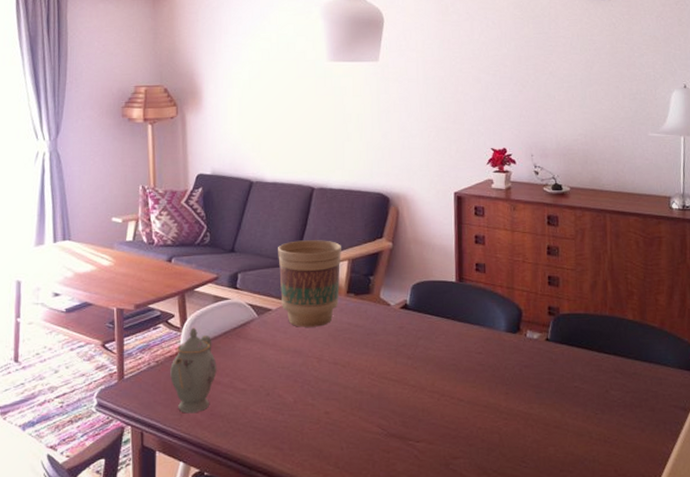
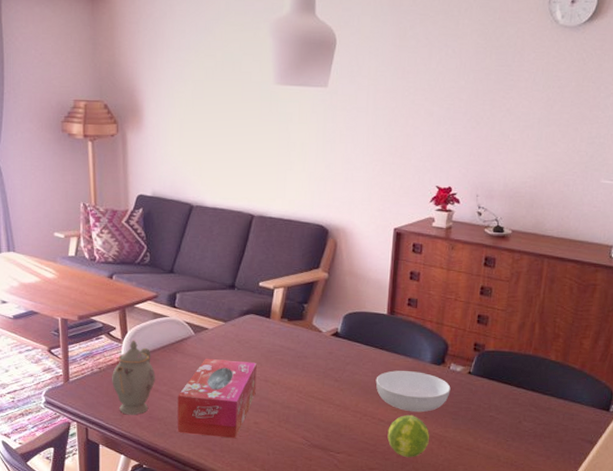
tissue box: none [241,342,325,433] -> present [177,358,257,439]
flower pot: present [278,240,341,327] -> none [216,266,278,347]
serving bowl: none [450,342,530,388] -> present [375,370,451,413]
fruit: none [469,392,514,442] -> present [387,415,429,458]

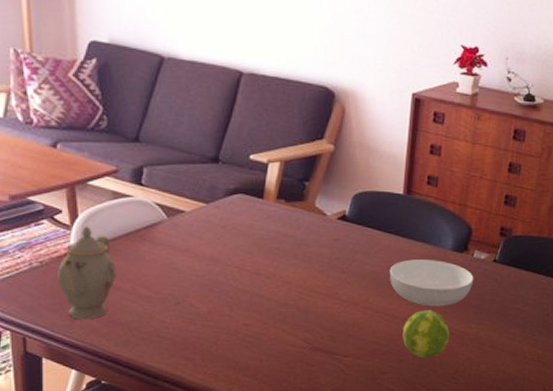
tissue box: present [177,358,257,439] -> none [145,247,247,344]

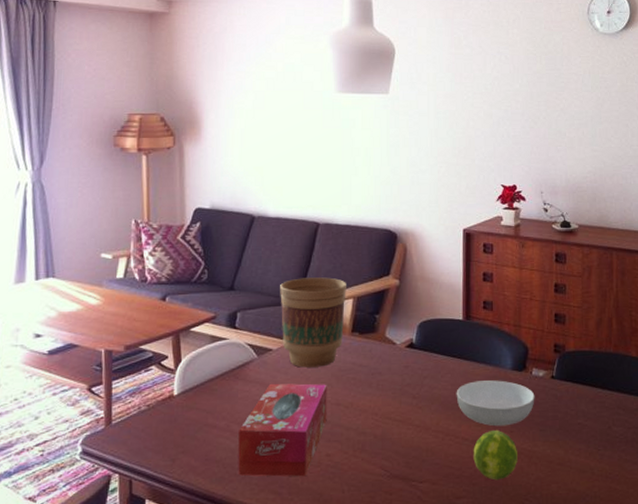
teapot: present [58,226,116,320] -> none [162,369,213,459]
tissue box: none [145,247,247,344] -> present [238,383,327,477]
flower pot: none [194,134,273,234] -> present [280,277,346,368]

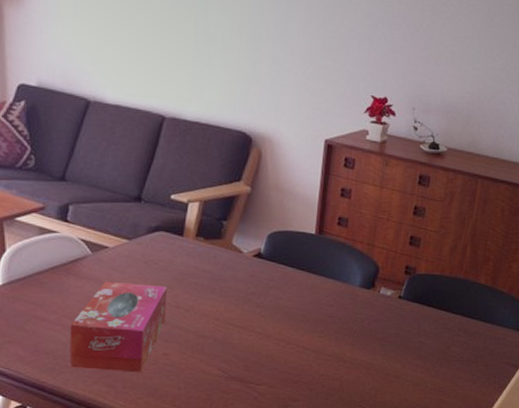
flower pot: present [280,277,346,368] -> none [118,174,193,269]
serving bowl: present [456,380,535,427] -> none [301,295,380,339]
fruit: present [473,430,518,481] -> none [312,342,357,388]

